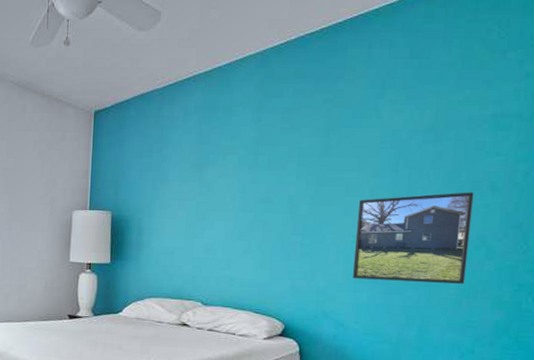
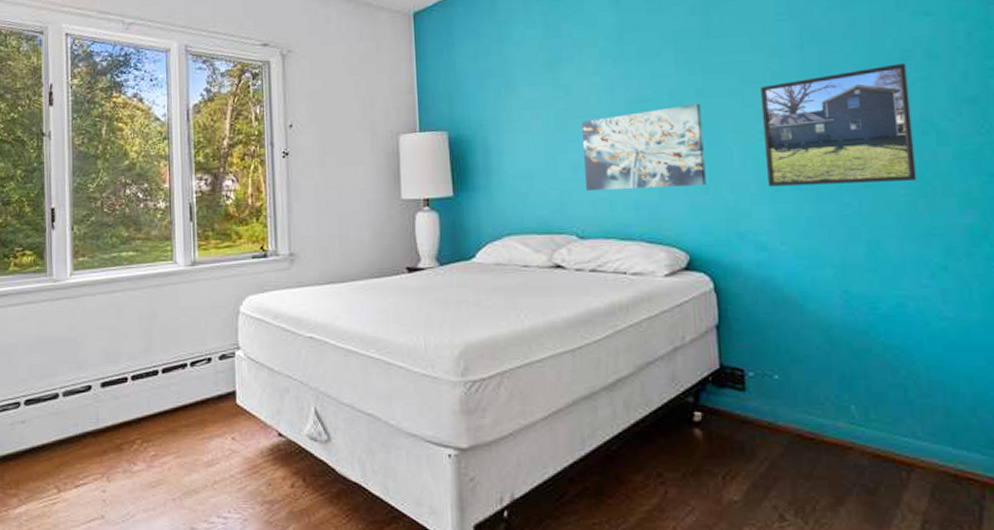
wall art: none [214,208,311,273] -> present [582,104,706,190]

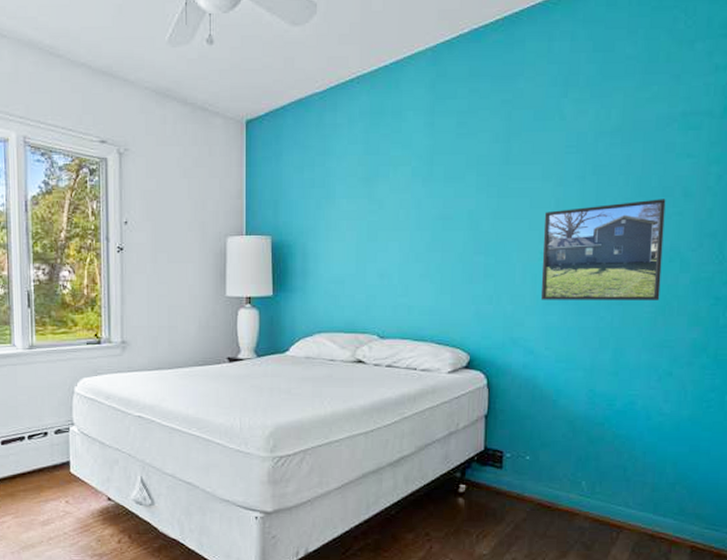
wall art: present [582,104,706,190] -> none [389,224,493,296]

